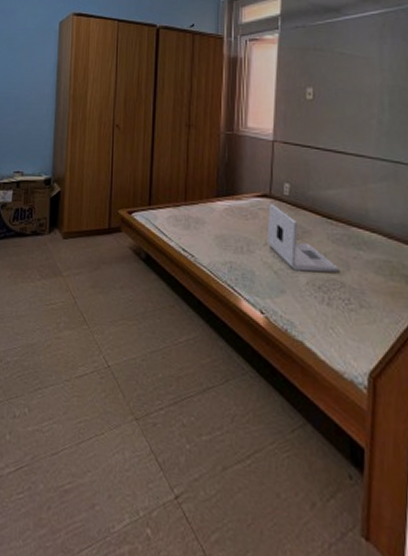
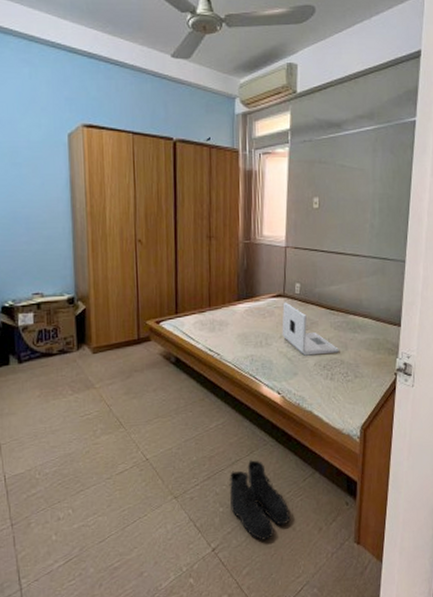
boots: none [198,391,274,501] -> present [228,460,291,540]

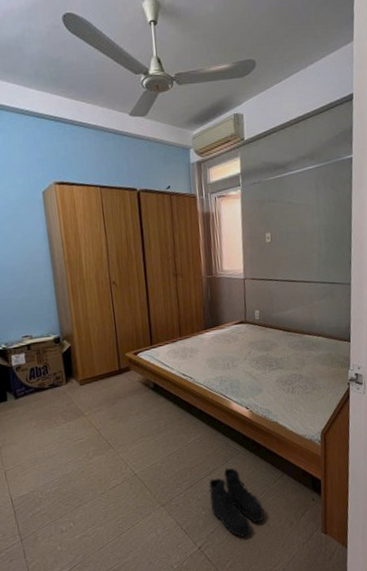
laptop: present [282,302,339,356] -> none [245,327,297,374]

